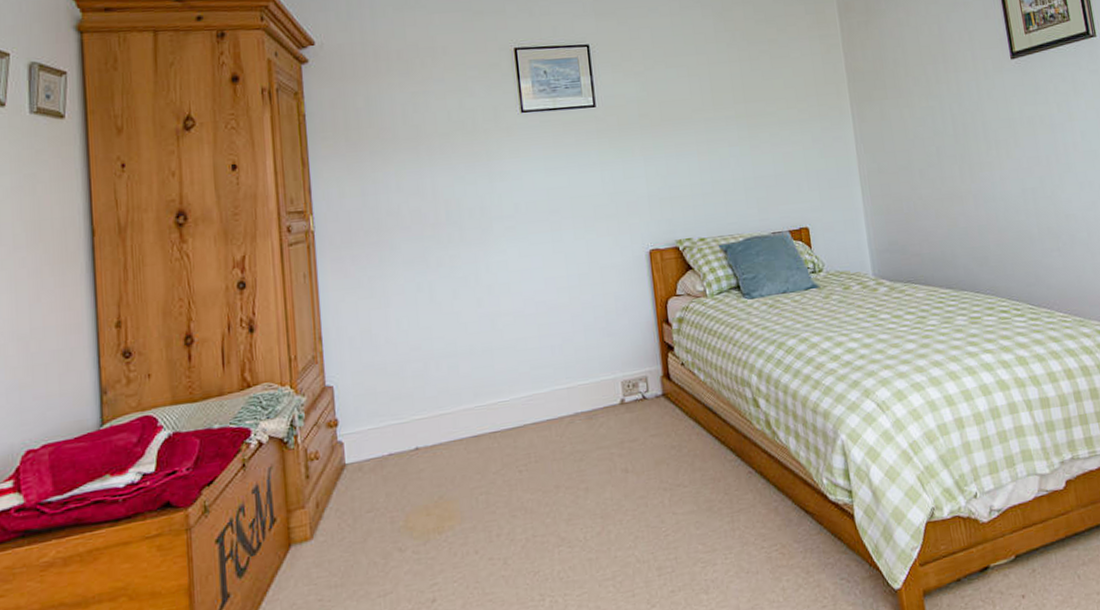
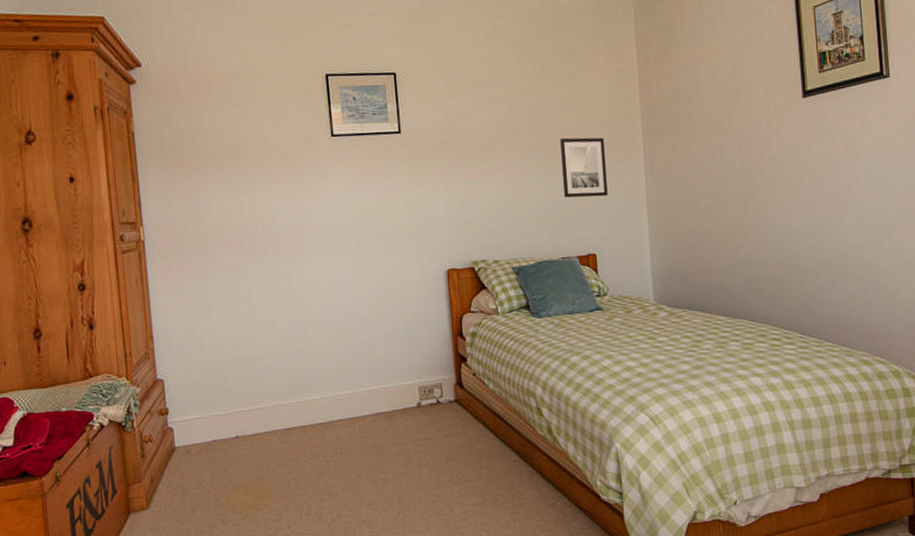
wall art: none [764,105,818,169] -> present [560,137,608,198]

